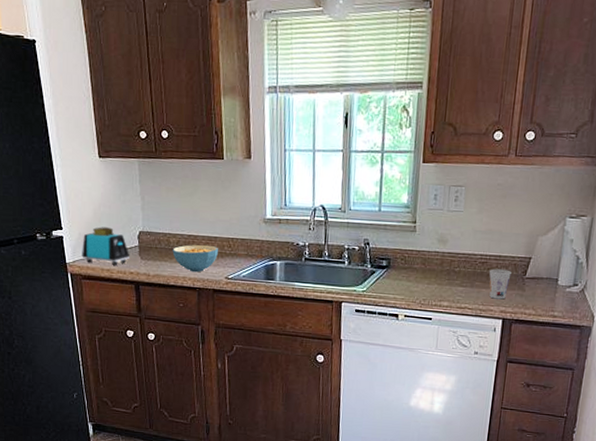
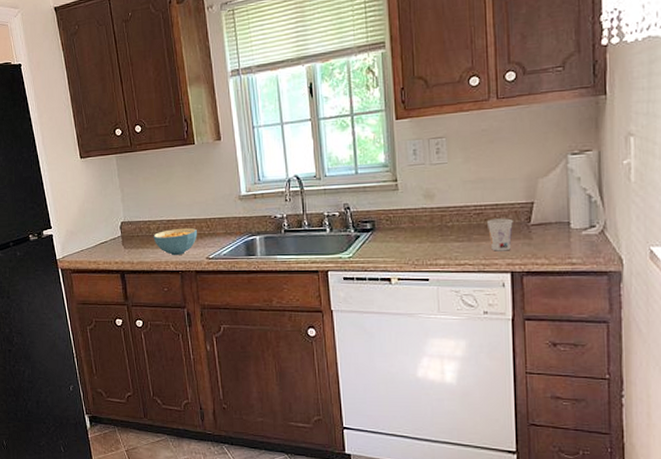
toaster: present [82,227,129,265] -> none [70,221,113,257]

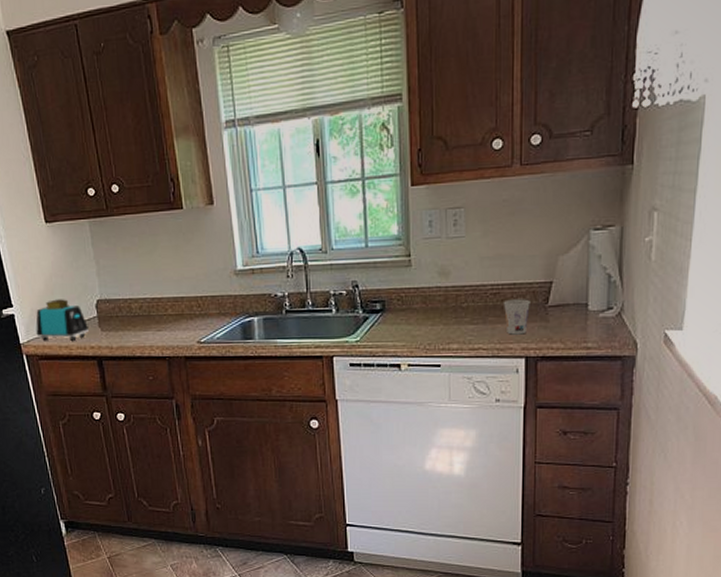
toaster: none [70,221,113,257] -> present [35,299,88,341]
cereal bowl: present [153,227,197,256] -> none [135,307,186,340]

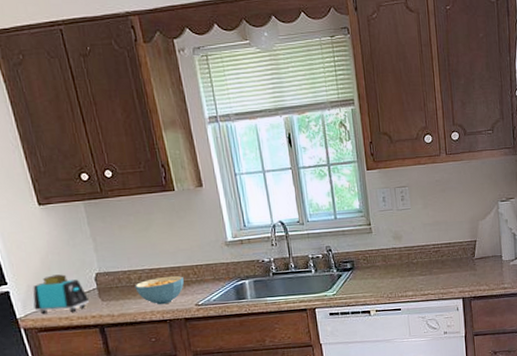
cereal bowl: none [135,307,186,340] -> present [135,275,184,305]
cup: present [503,299,530,335] -> none [442,254,462,282]

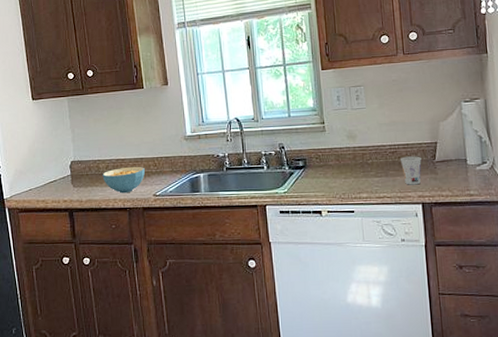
toaster: present [33,274,89,315] -> none [18,161,62,197]
cup: none [442,254,462,282] -> present [400,156,422,185]

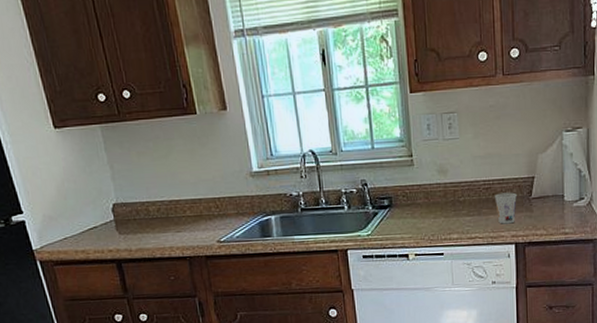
cereal bowl: present [102,166,145,194] -> none [153,208,205,241]

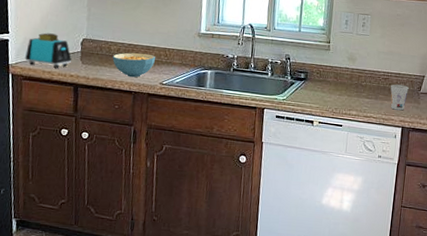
toaster: none [48,204,106,247] -> present [25,33,72,68]
cereal bowl: none [153,208,205,241] -> present [112,52,155,78]

